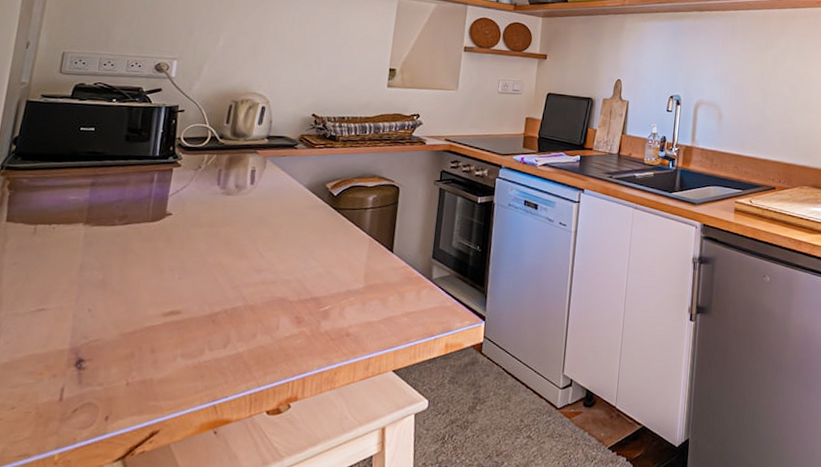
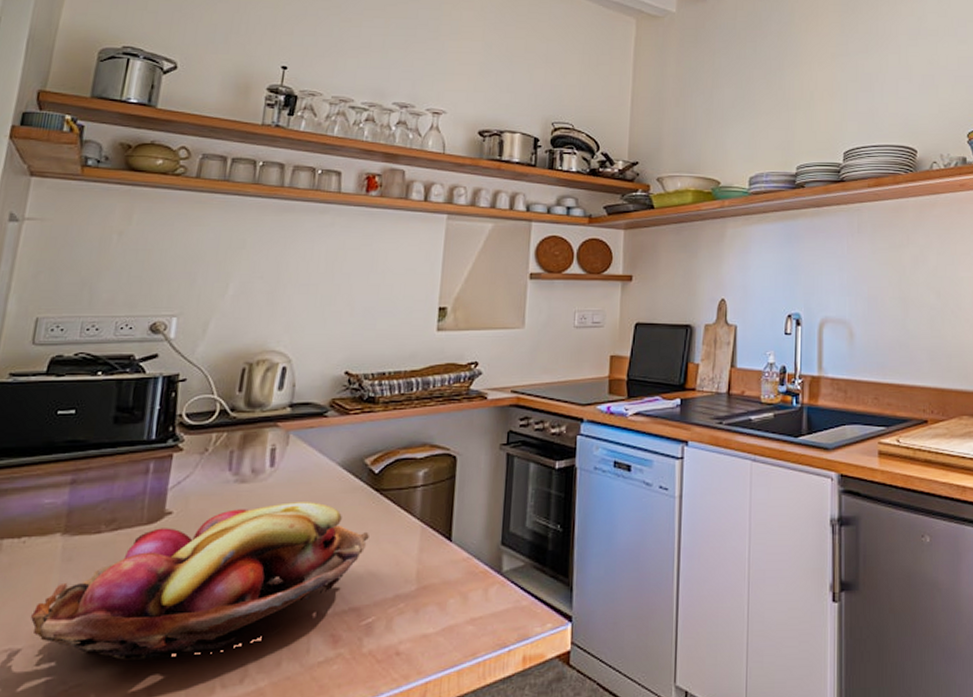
fruit basket: none [59,213,328,325] -> present [30,502,369,660]

